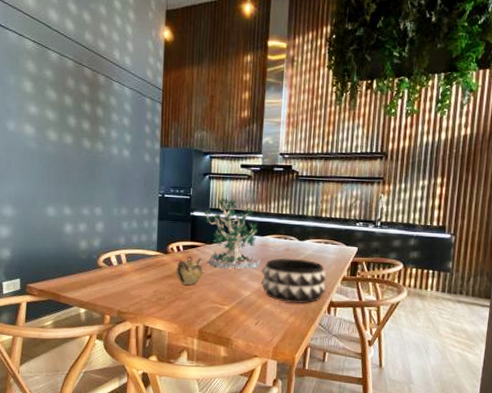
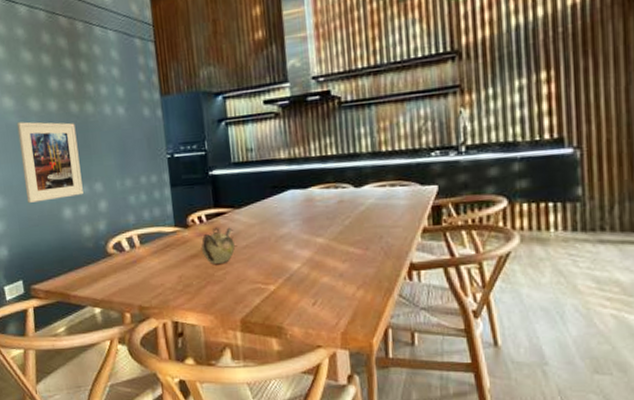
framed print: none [34,148,86,216] -> present [16,121,83,203]
plant: present [204,198,260,269] -> none [225,146,308,238]
decorative bowl: present [260,258,328,304] -> none [310,211,402,273]

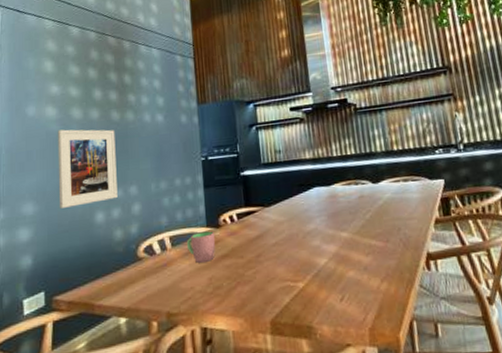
cup: none [155,231,185,261] -> present [186,231,216,263]
teapot: present [201,226,235,264] -> none [232,225,265,264]

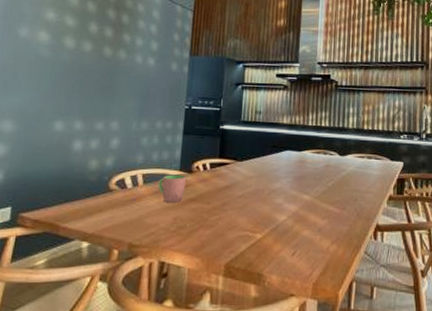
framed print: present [57,129,118,208] -> none [39,56,105,132]

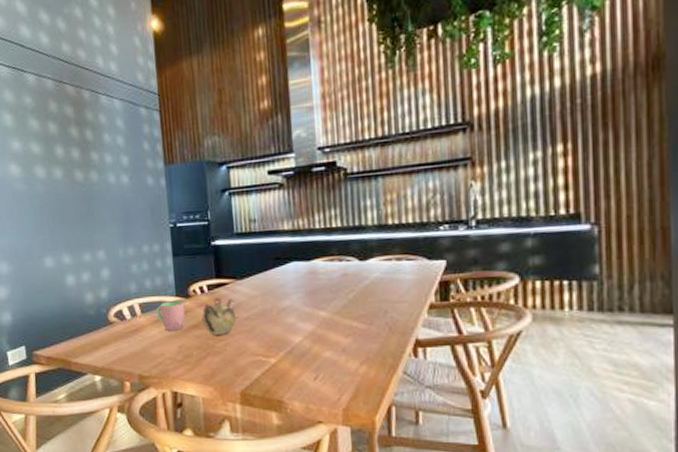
teapot: none [200,175,232,209] -> present [202,297,236,335]

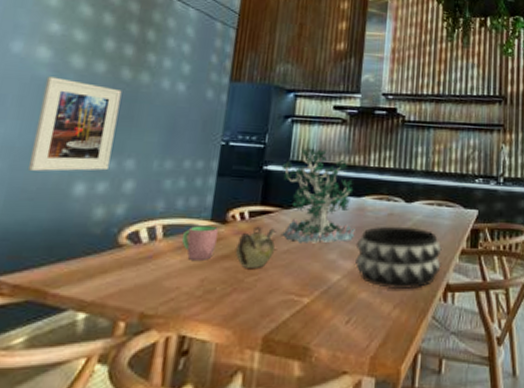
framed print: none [23,189,86,269] -> present [29,76,122,172]
plant: none [228,217,310,310] -> present [281,148,355,244]
decorative bowl: none [312,285,408,348] -> present [354,226,442,290]

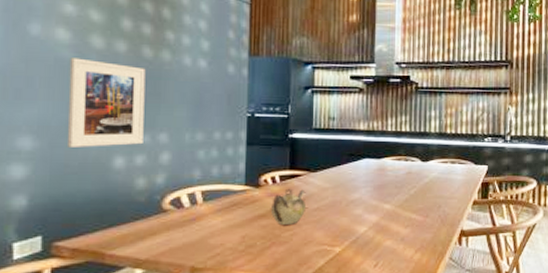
cup: present [181,225,219,260] -> none [220,190,254,220]
plant: present [281,148,355,244] -> none [306,116,377,201]
decorative bowl: present [354,226,442,290] -> none [378,183,456,237]

